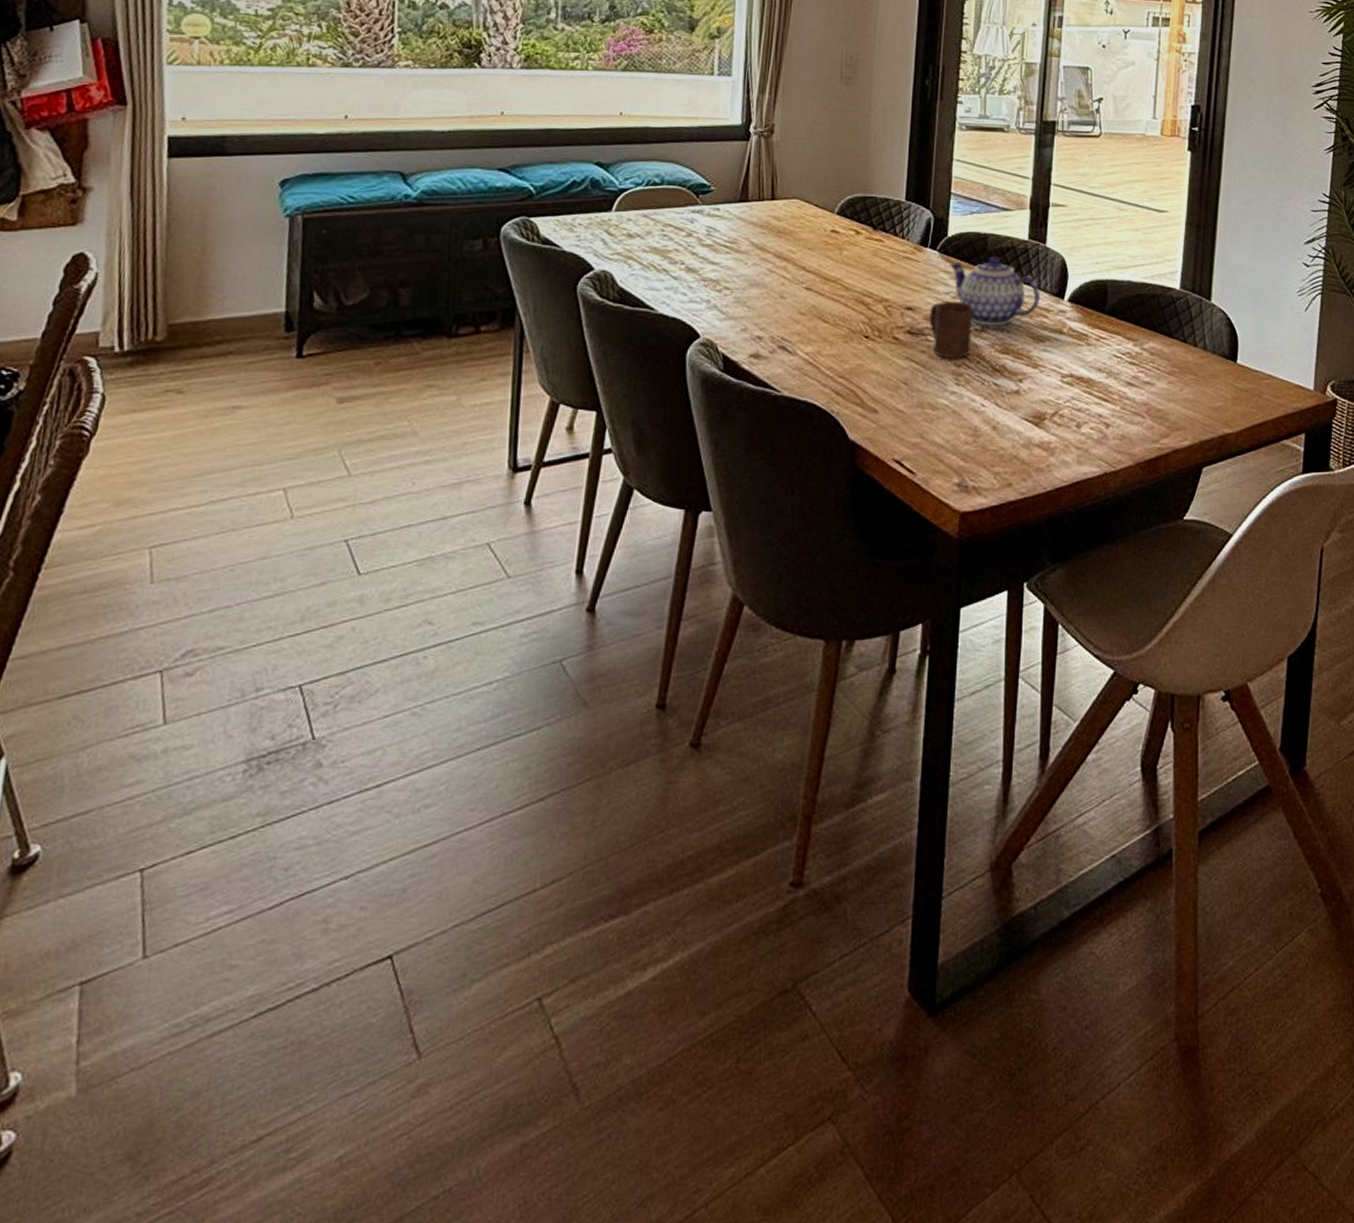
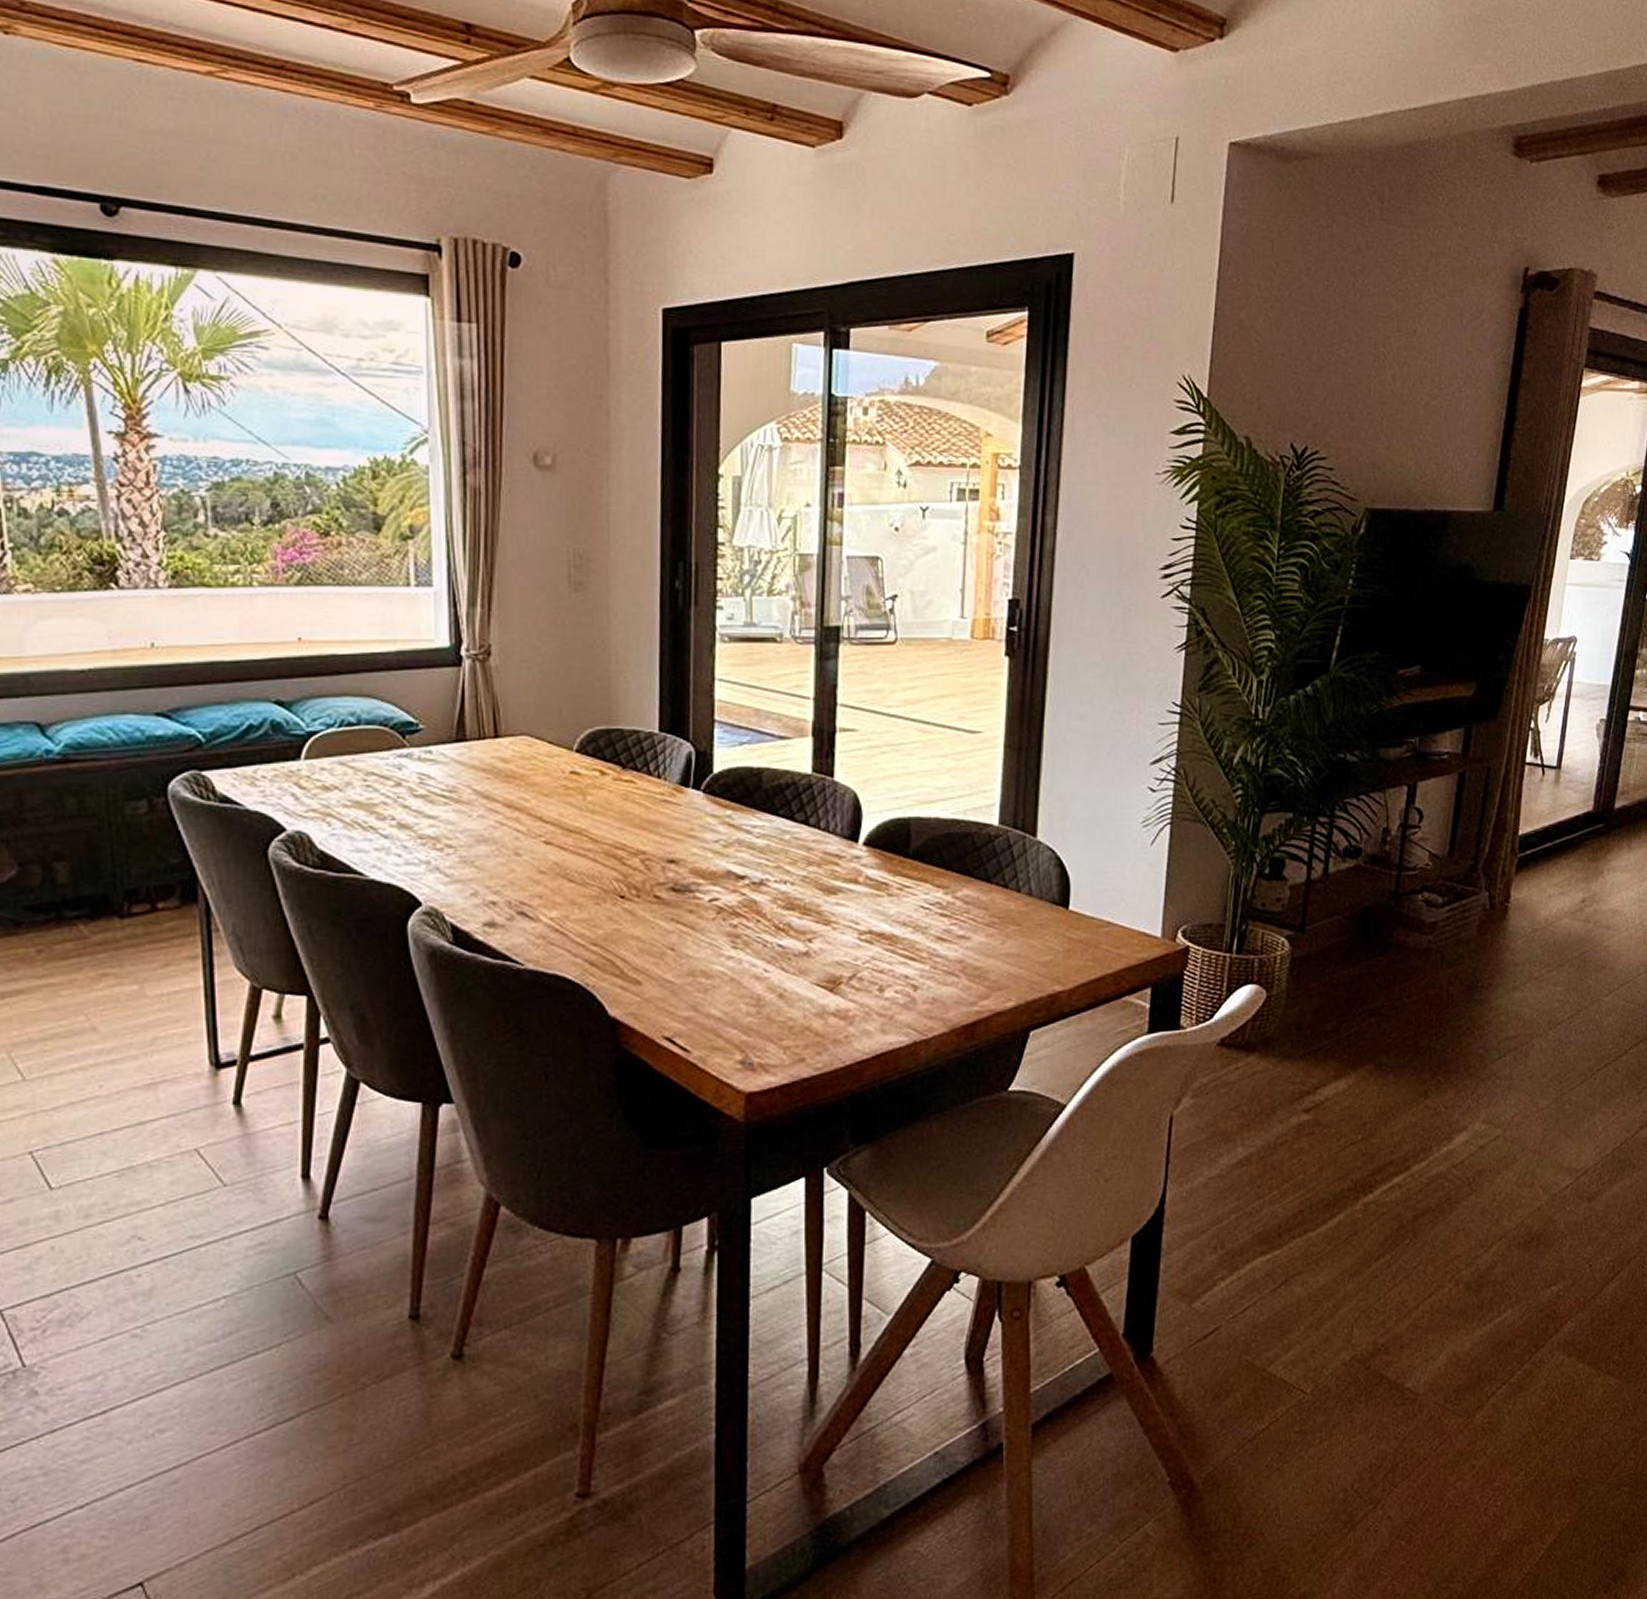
cup: present [929,301,973,358] -> none [696,850,749,917]
teapot: present [949,257,1040,326] -> none [717,795,829,878]

